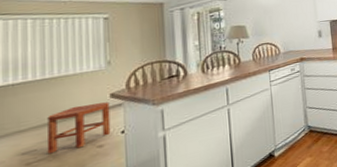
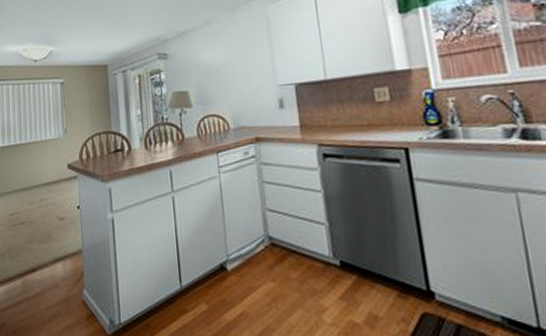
stool: present [46,102,111,154] -> none [24,173,69,219]

